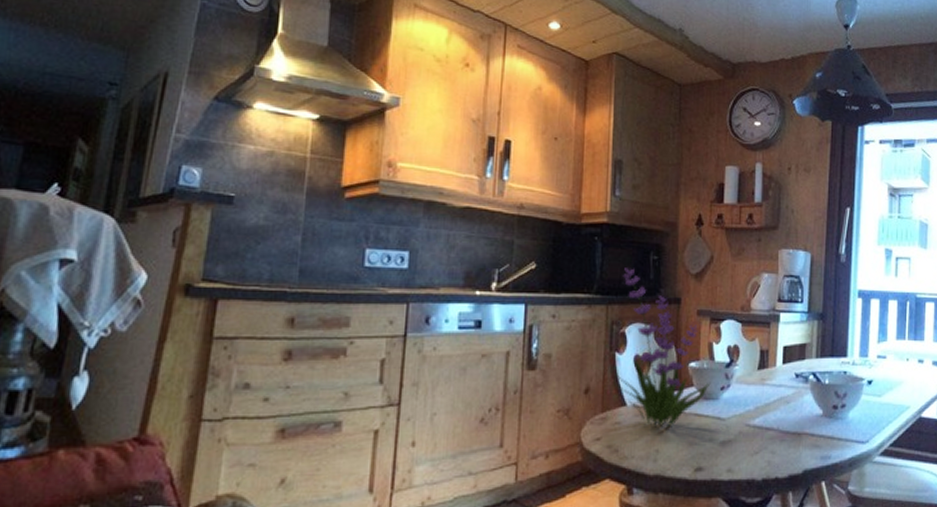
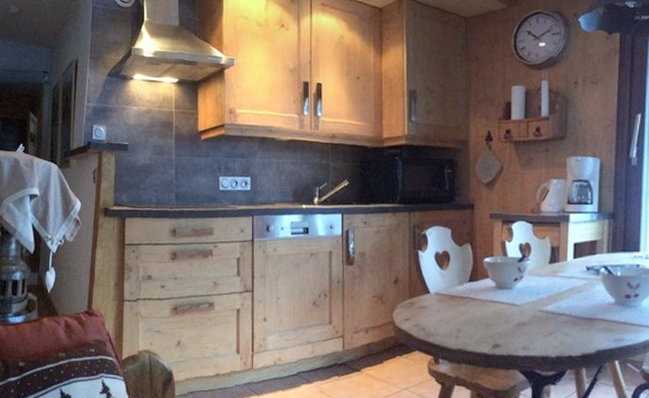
plant: present [615,268,711,428] -> none [419,181,505,311]

